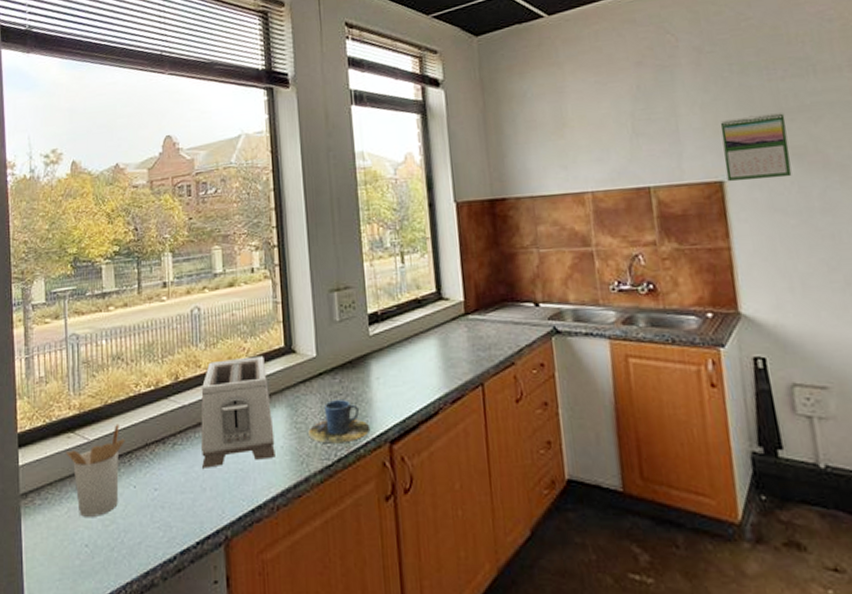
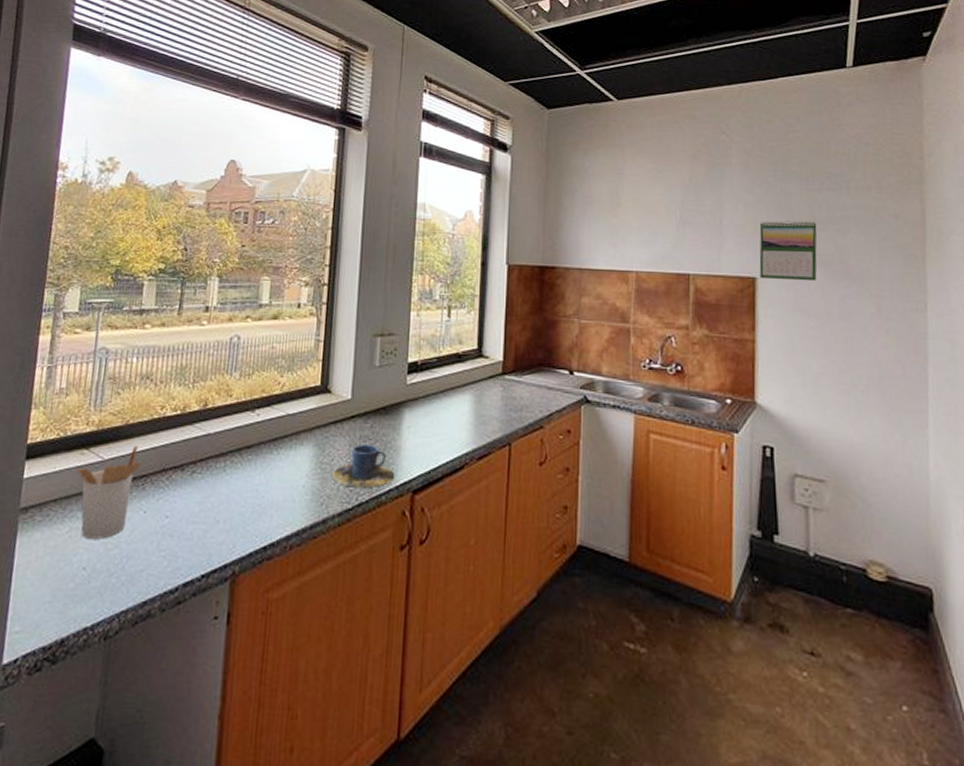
toaster: present [200,356,275,468] -> none [219,391,299,500]

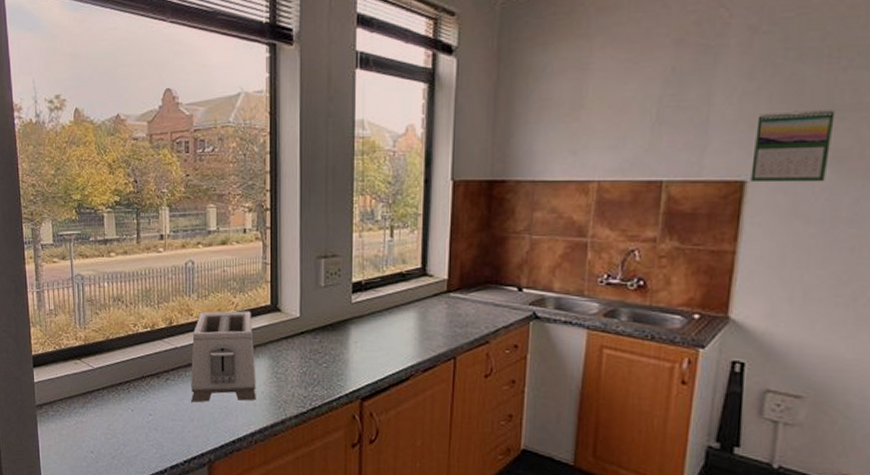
utensil holder: present [76,445,142,539] -> none [74,356,124,431]
toaster: none [219,391,299,500] -> present [190,310,256,403]
cup: present [332,444,395,489] -> none [287,357,344,395]

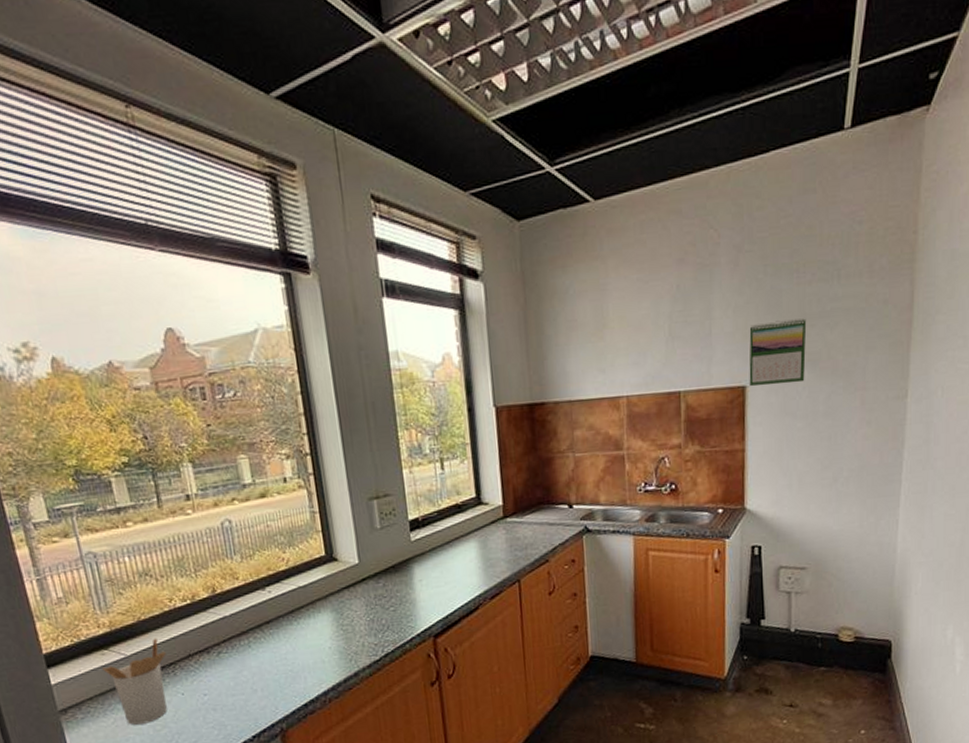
utensil holder: none [74,356,124,431] -> present [102,638,167,725]
toaster: present [190,310,256,403] -> none [241,565,324,672]

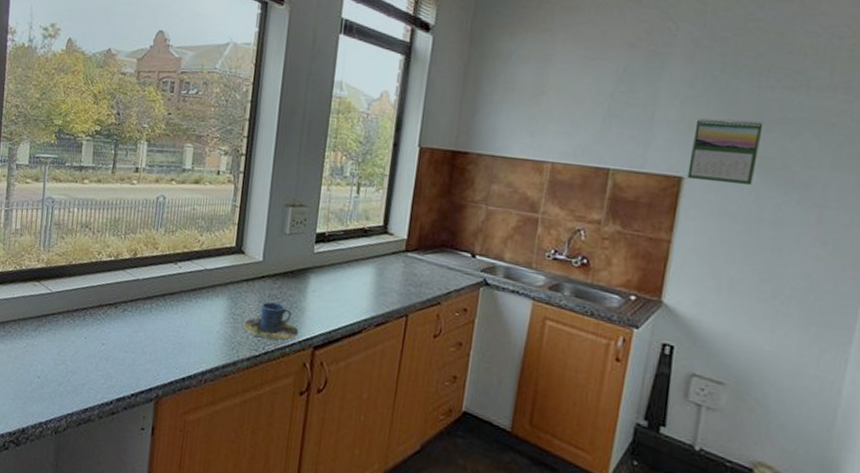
utensil holder: present [102,638,167,725] -> none [30,282,83,356]
cup: none [355,601,415,642] -> present [243,301,299,340]

